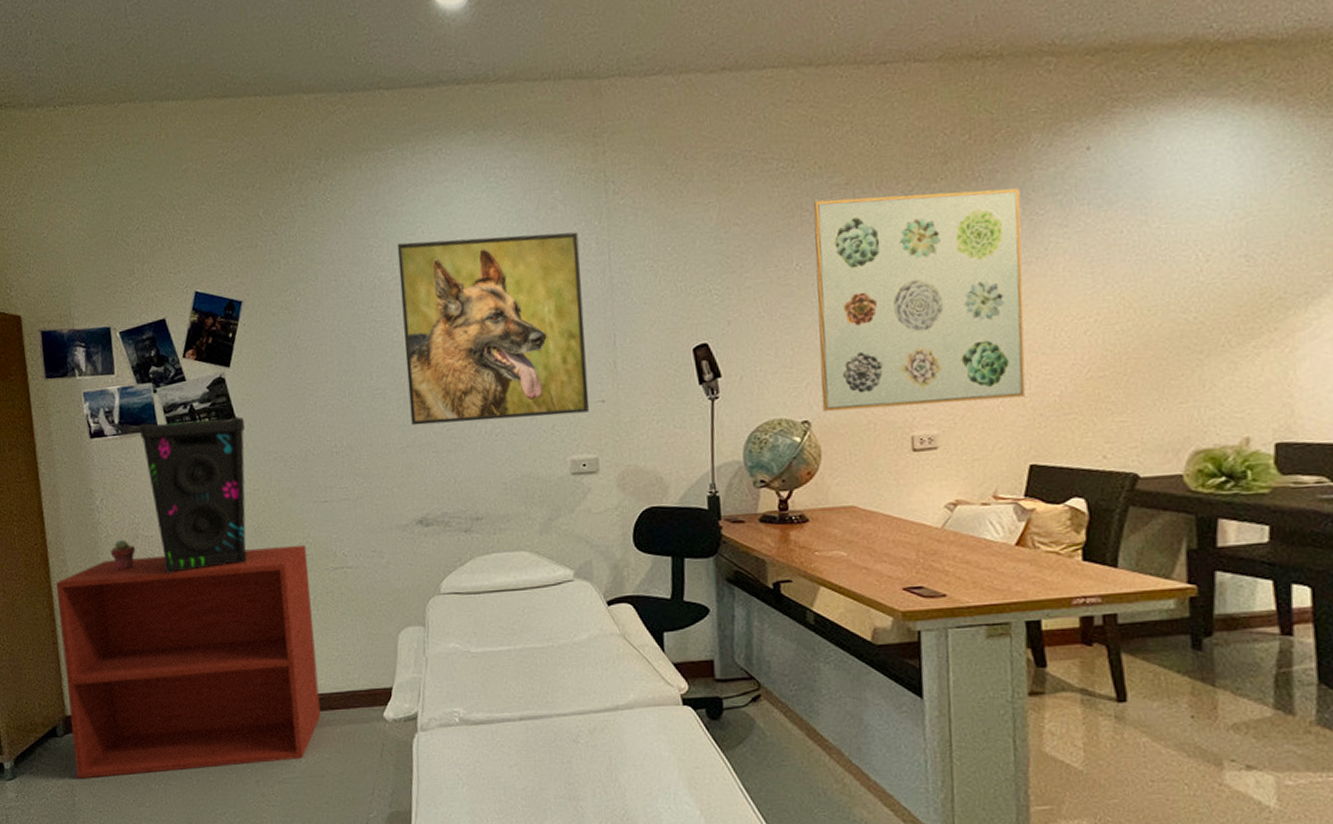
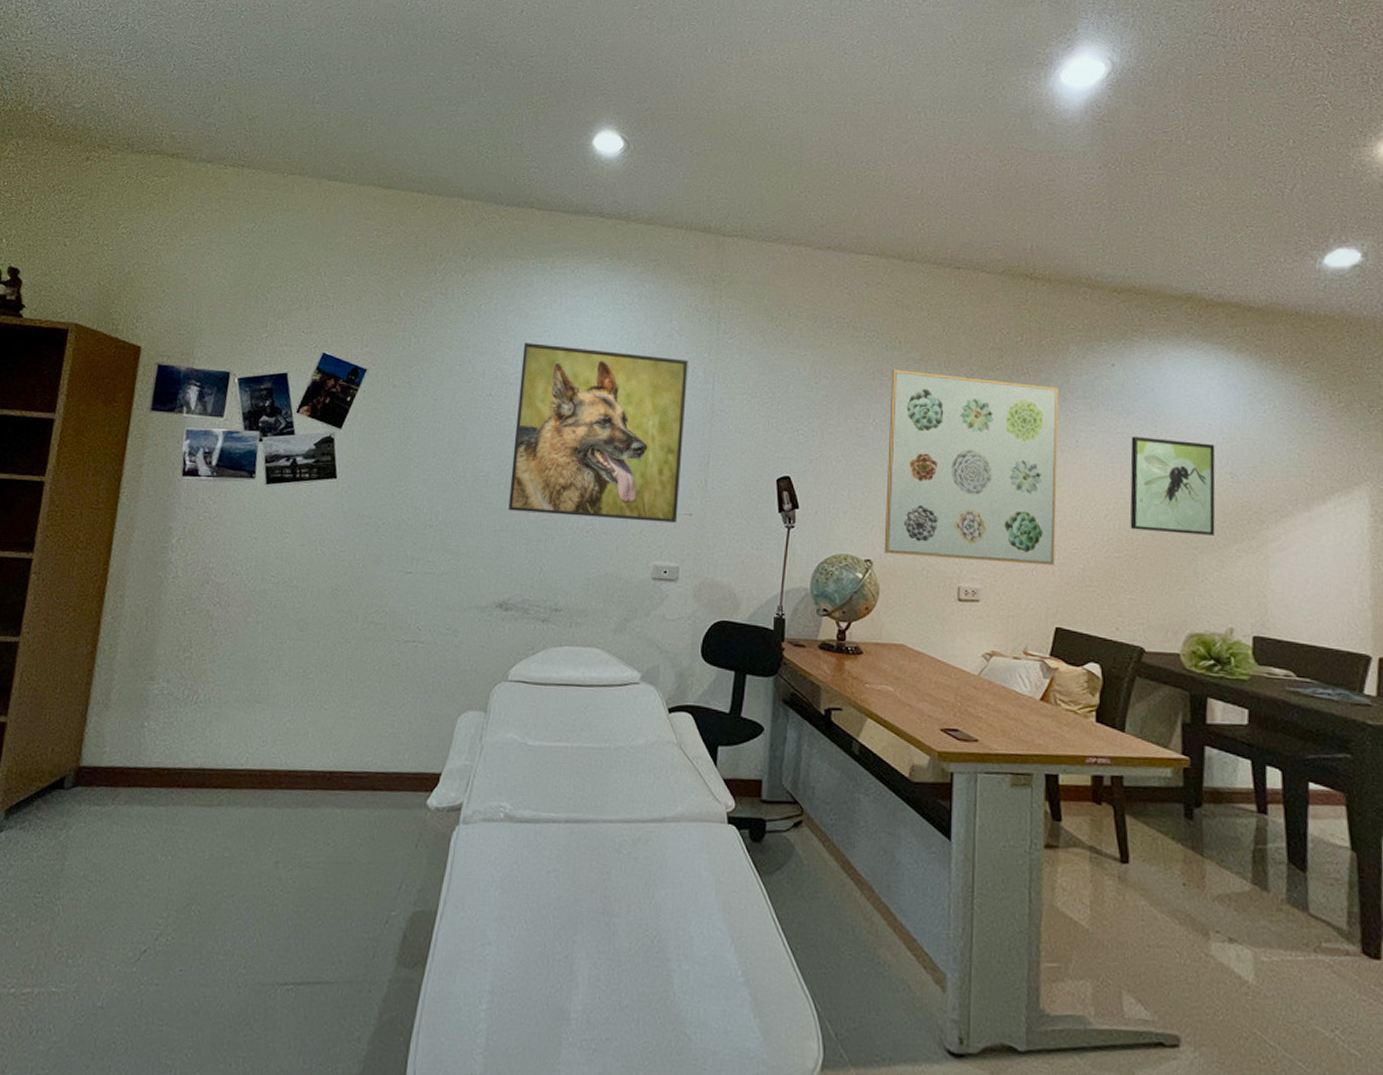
tv stand: present [56,544,321,779] -> none [74,602,382,842]
potted succulent: present [110,539,136,571] -> none [174,582,203,615]
speaker: present [139,416,248,574] -> none [228,469,345,625]
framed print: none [1114,223,1226,342] -> present [1130,436,1216,535]

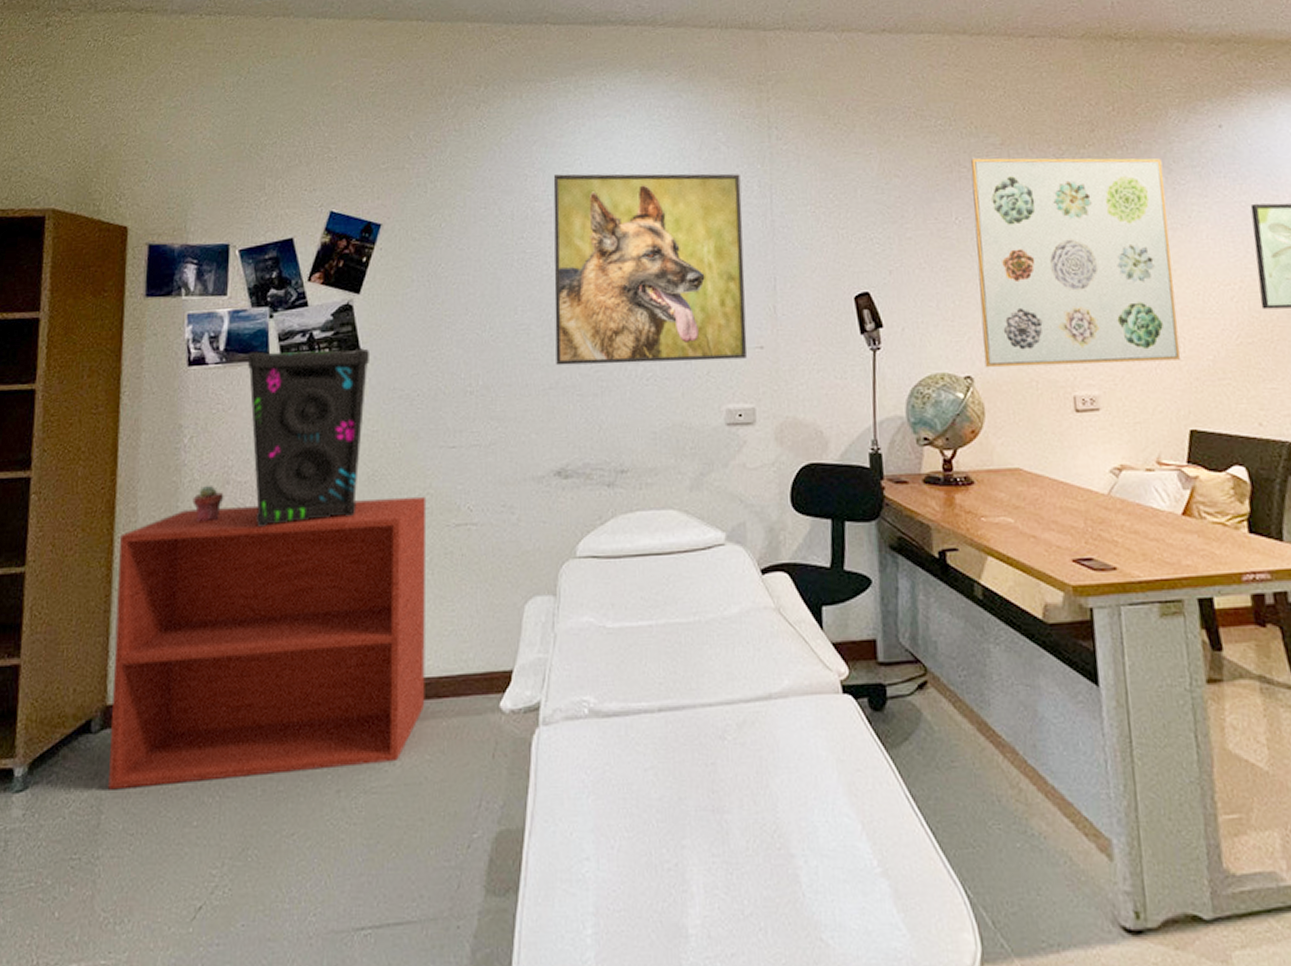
tv stand: none [74,602,382,842] -> present [108,496,427,790]
potted succulent: none [174,582,203,615] -> present [192,485,224,522]
speaker: none [228,469,345,625] -> present [247,348,369,528]

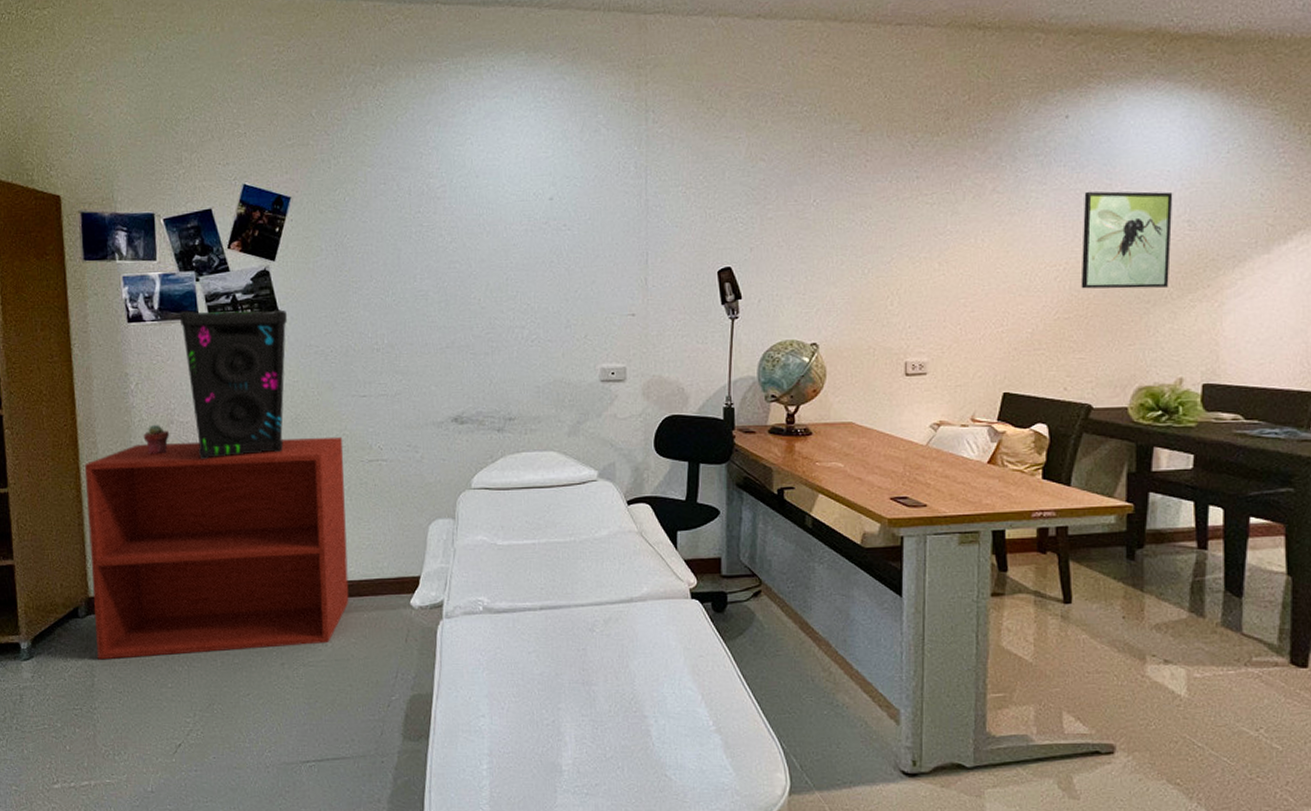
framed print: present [553,173,748,366] -> none [446,152,621,328]
wall art: present [971,158,1181,368] -> none [829,144,1008,336]

